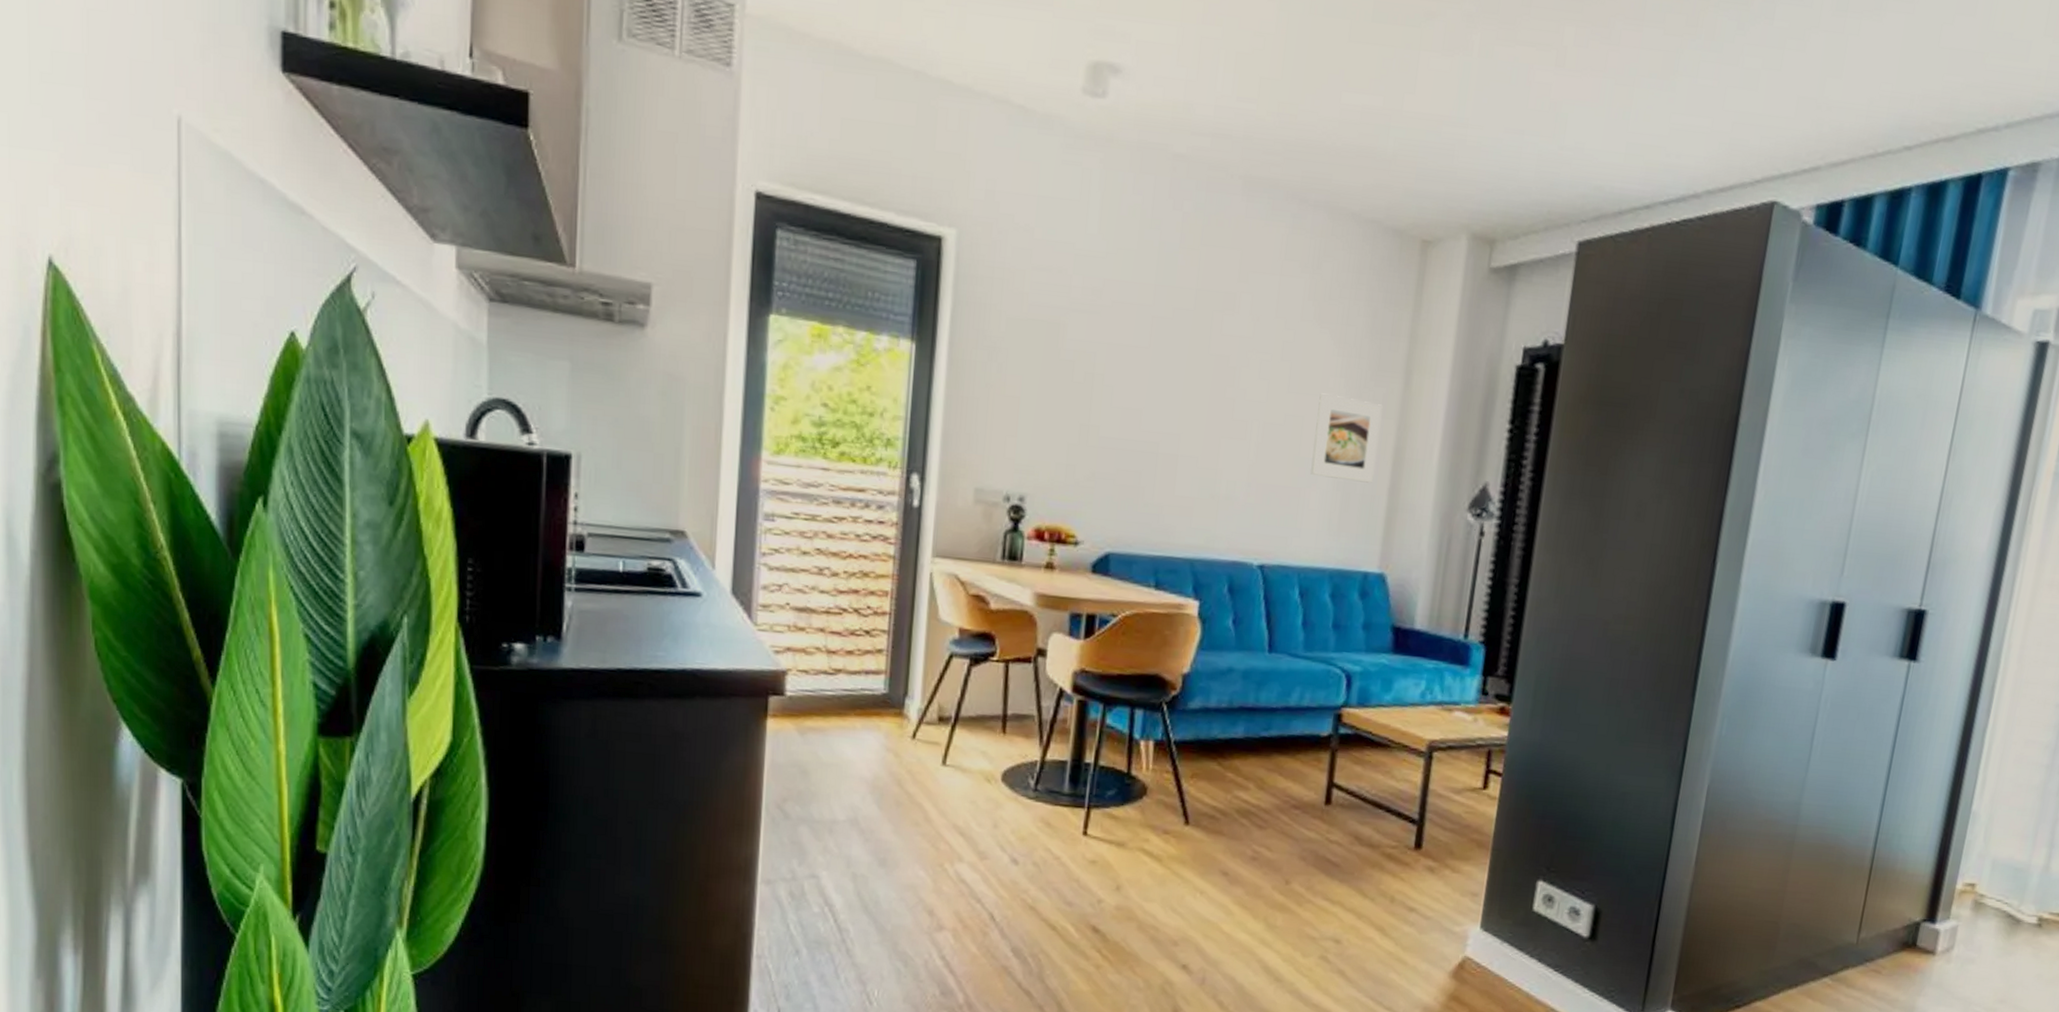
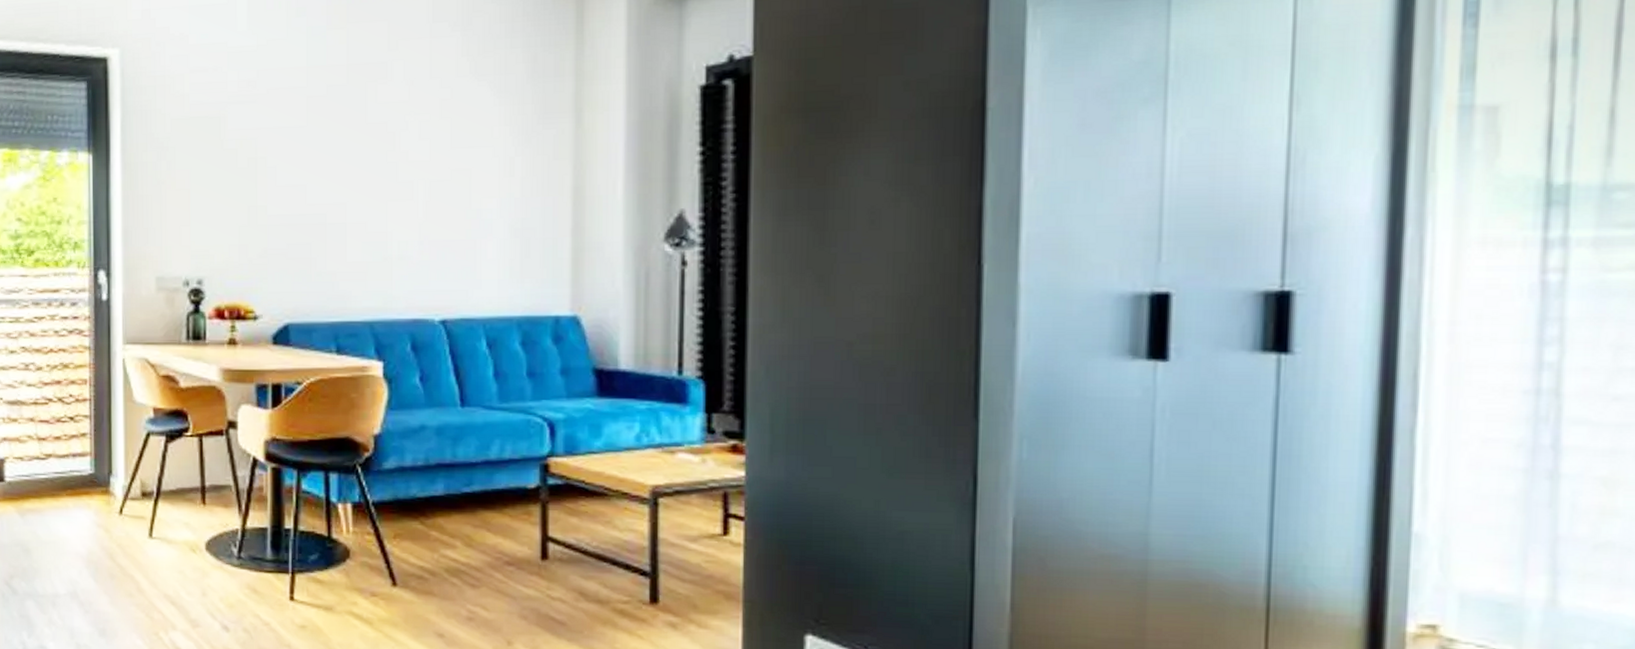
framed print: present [1309,393,1383,483] -> none [483,143,555,227]

